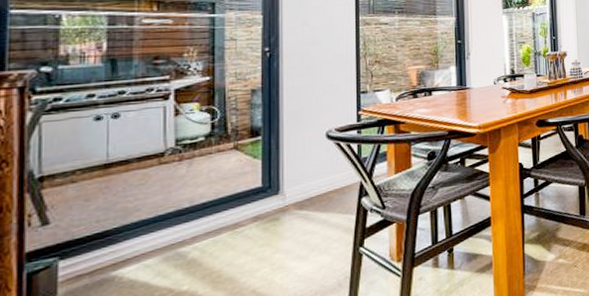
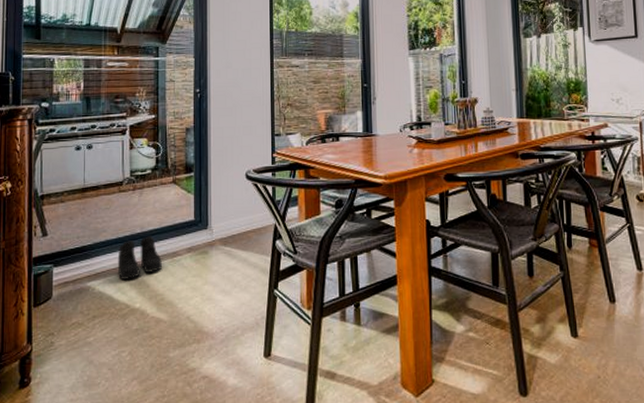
boots: none [156,209,220,262] -> present [117,236,163,280]

